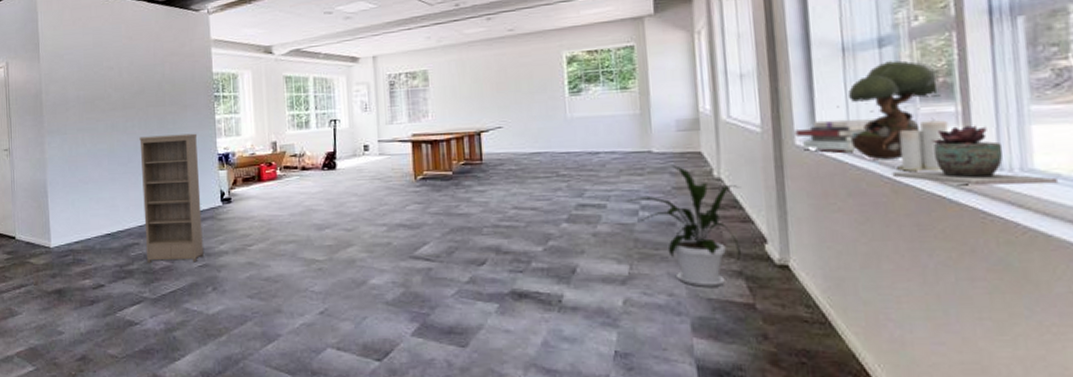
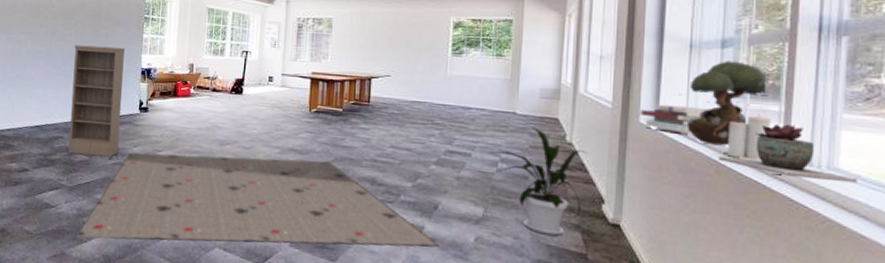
area rug: none [168,234,583,355] -> present [77,153,439,247]

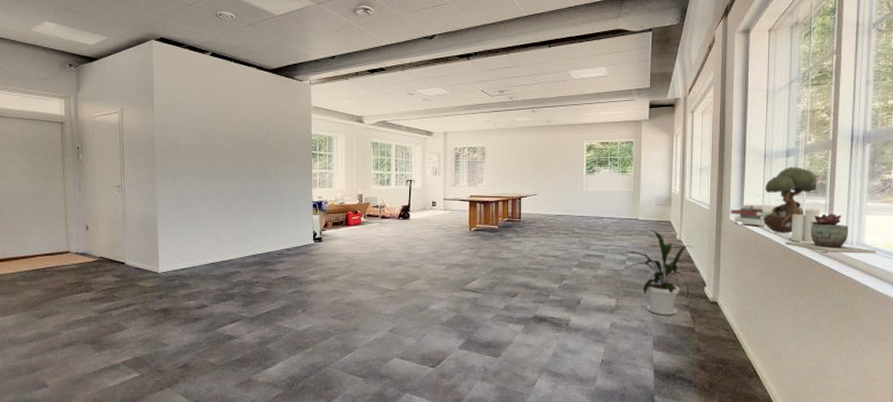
bookshelf: present [68,45,126,160] -> none [244,183,296,289]
area rug: present [77,153,439,247] -> none [262,272,582,363]

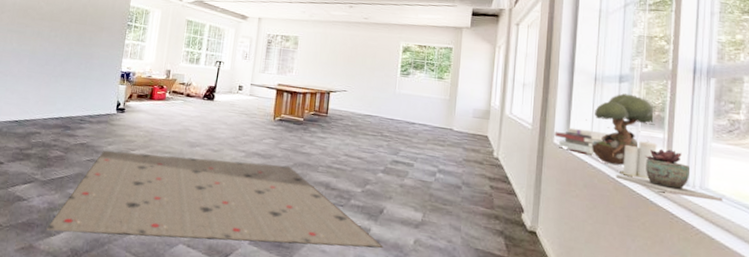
area rug: none [262,272,582,363] -> present [46,151,383,248]
house plant: present [618,230,693,316] -> none [428,143,511,241]

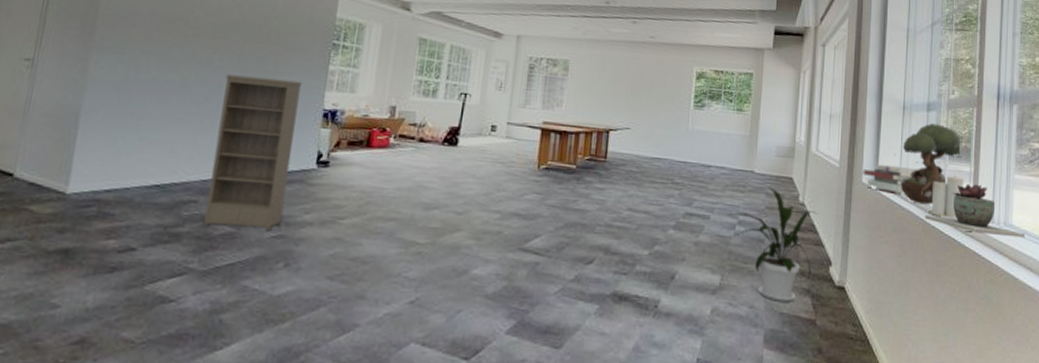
bookshelf: none [44,46,108,157] -> present [204,74,303,232]
area rug: present [46,151,383,248] -> none [208,221,675,343]
house plant: none [428,143,511,241] -> present [727,187,817,302]

